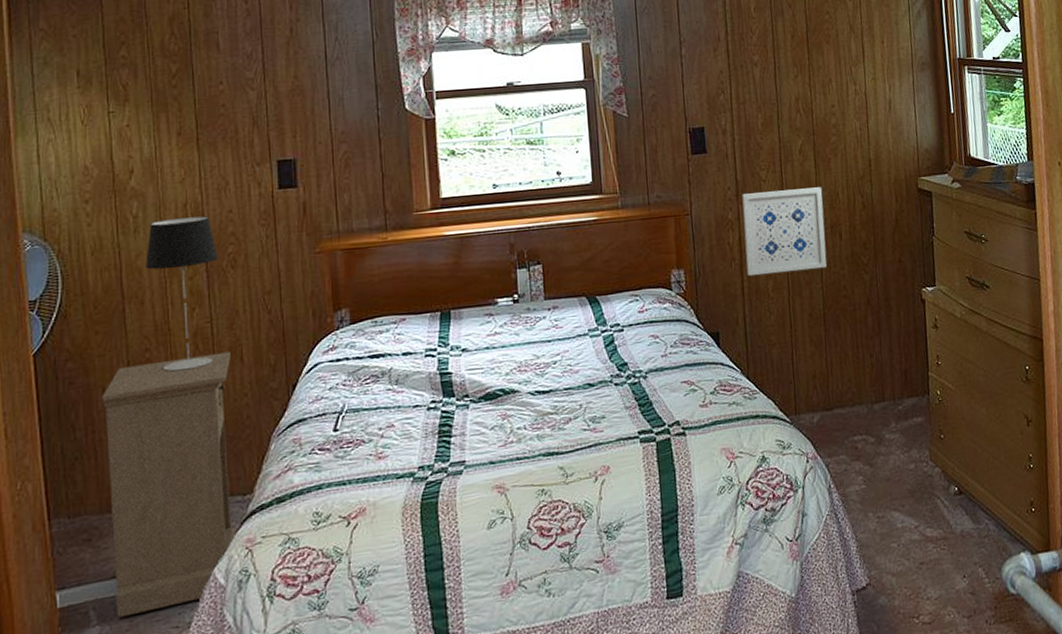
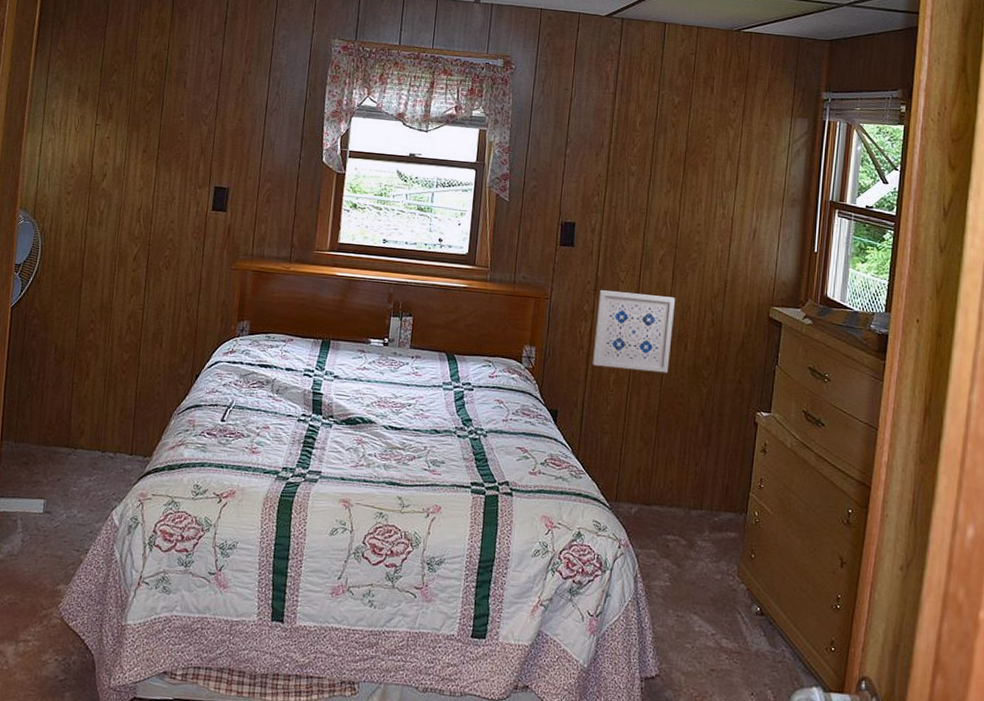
nightstand: present [102,352,238,618] -> none [36,331,153,533]
table lamp: present [146,216,218,372] -> none [101,218,158,345]

